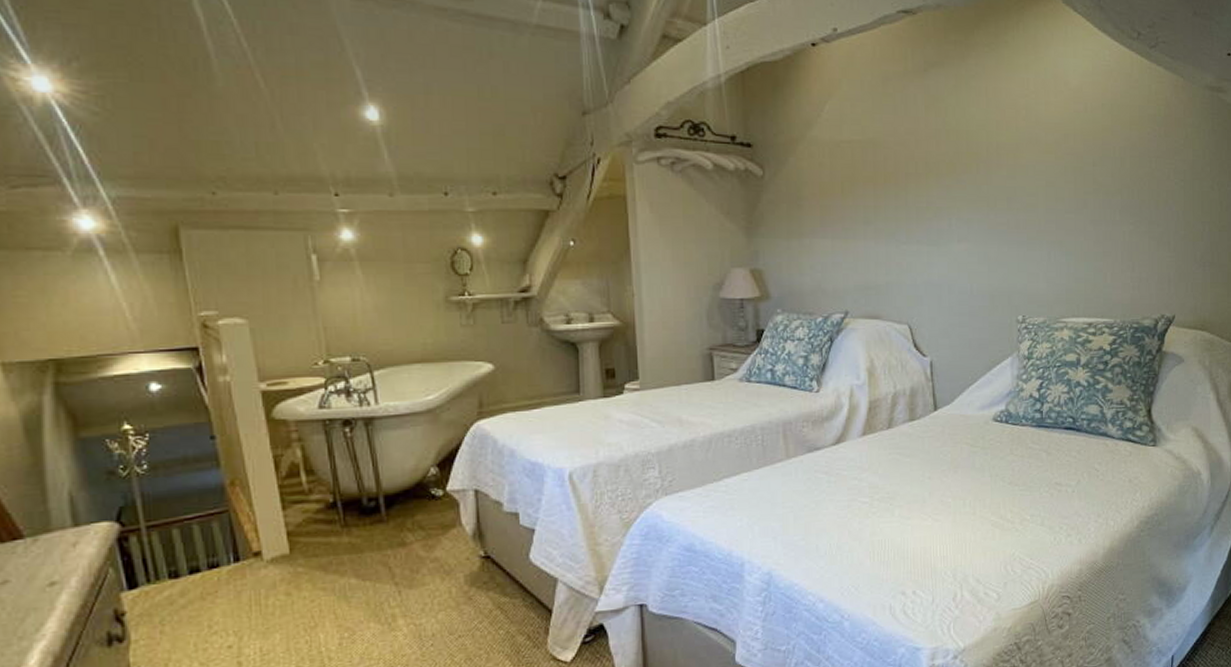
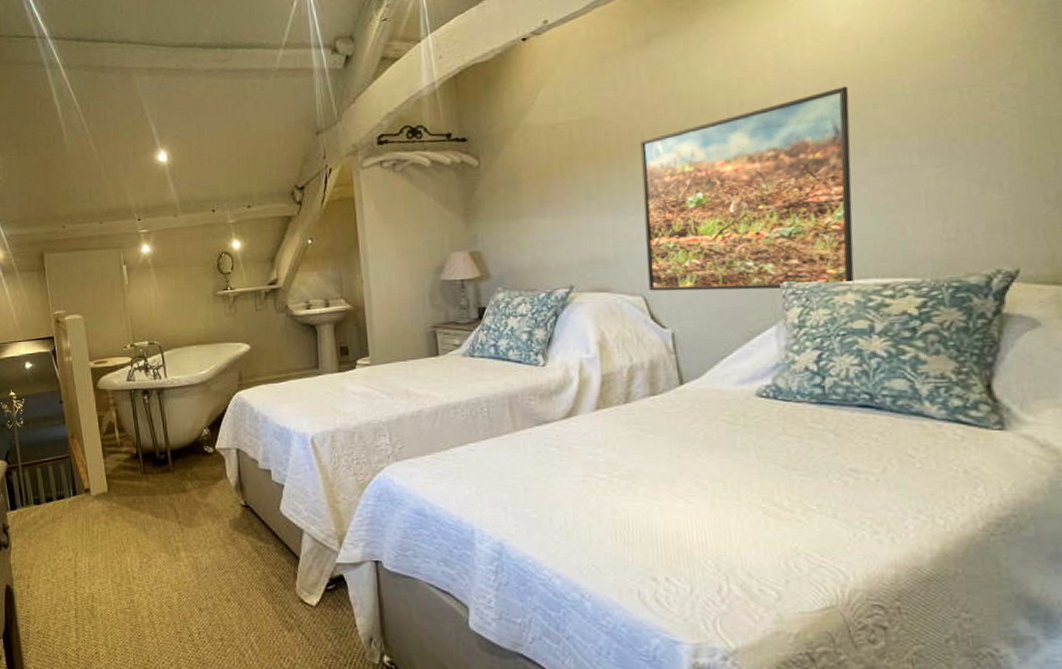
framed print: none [913,142,1077,324] -> present [640,86,854,291]

